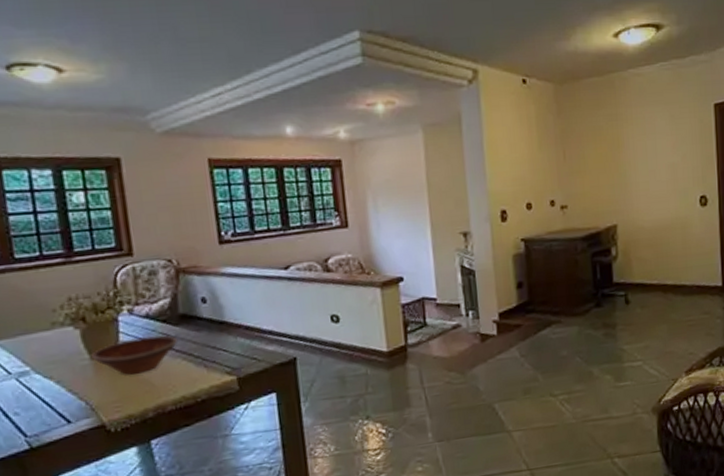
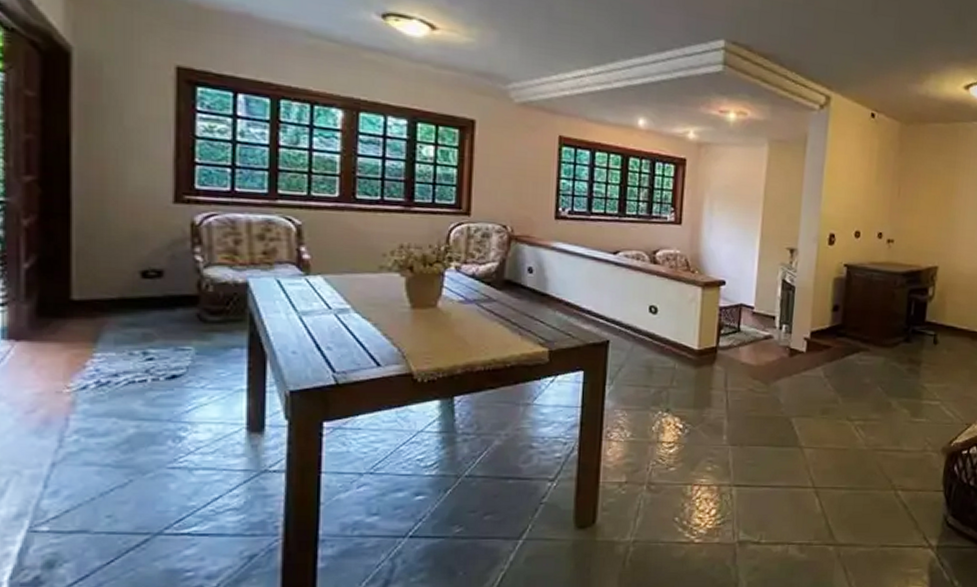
ceramic bowl: present [91,335,179,375] -> none [412,294,499,330]

